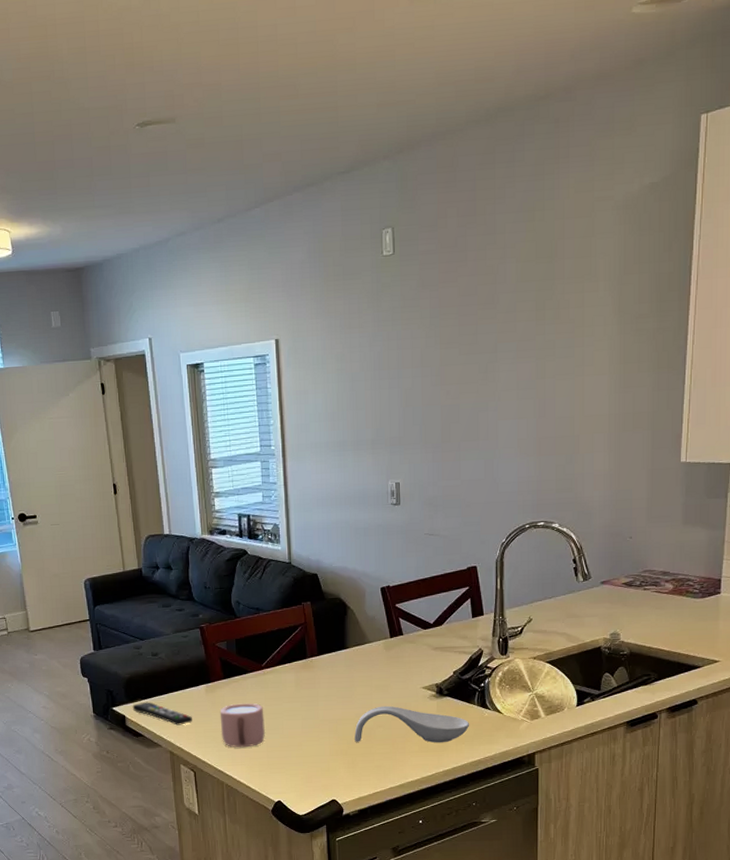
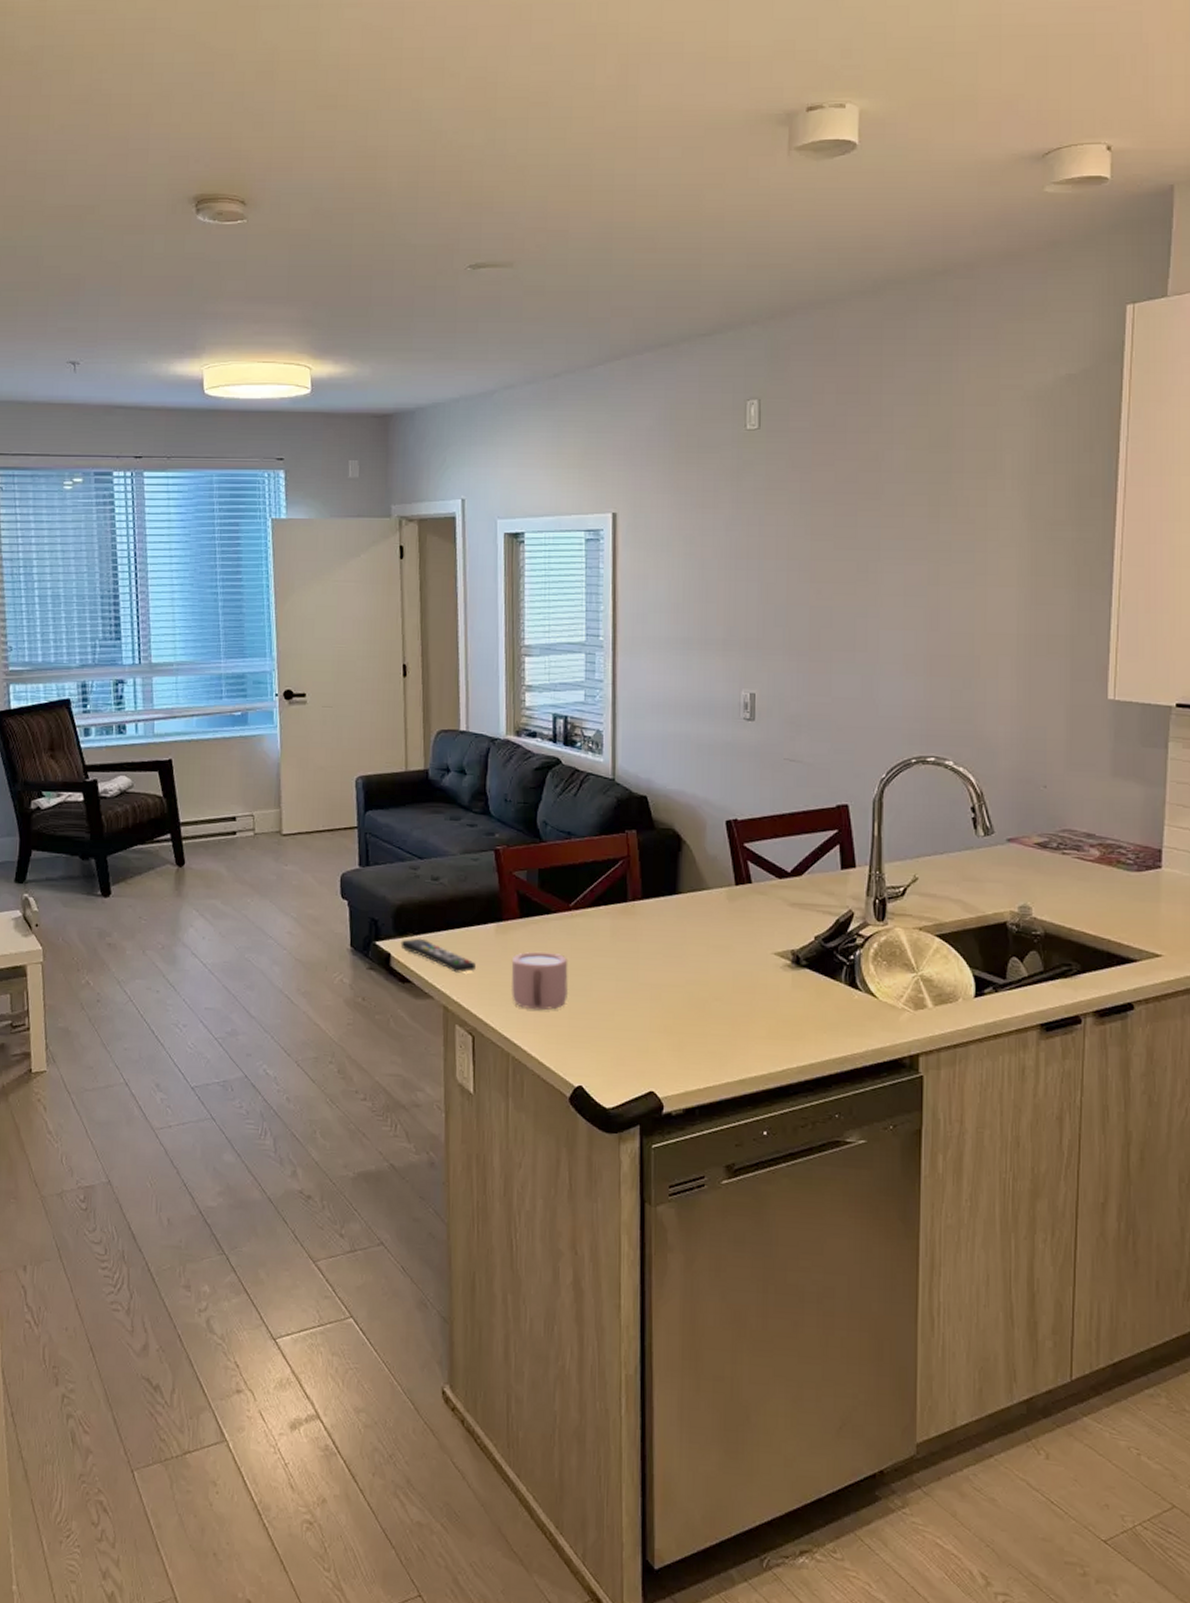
spoon rest: present [354,705,470,743] -> none [683,972,835,1030]

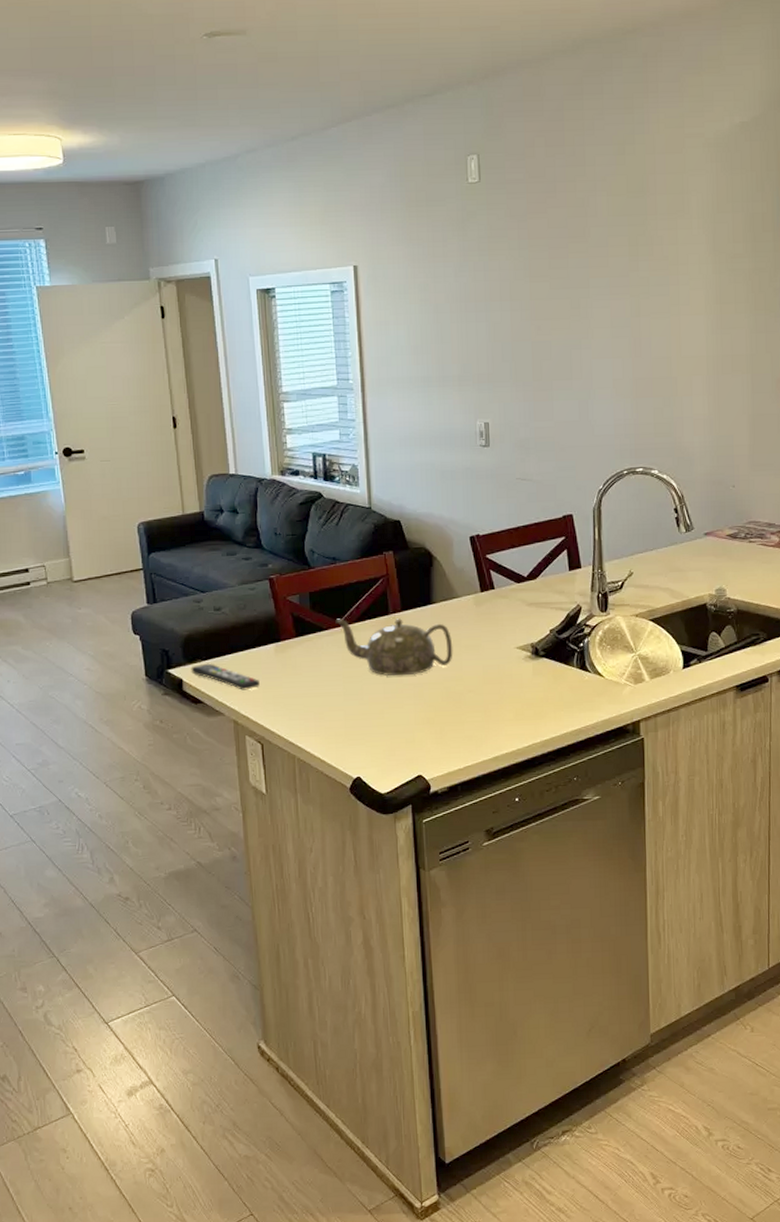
mug: present [510,951,569,1011] -> none [291,664,343,716]
teapot: none [566,901,699,974] -> present [335,618,453,676]

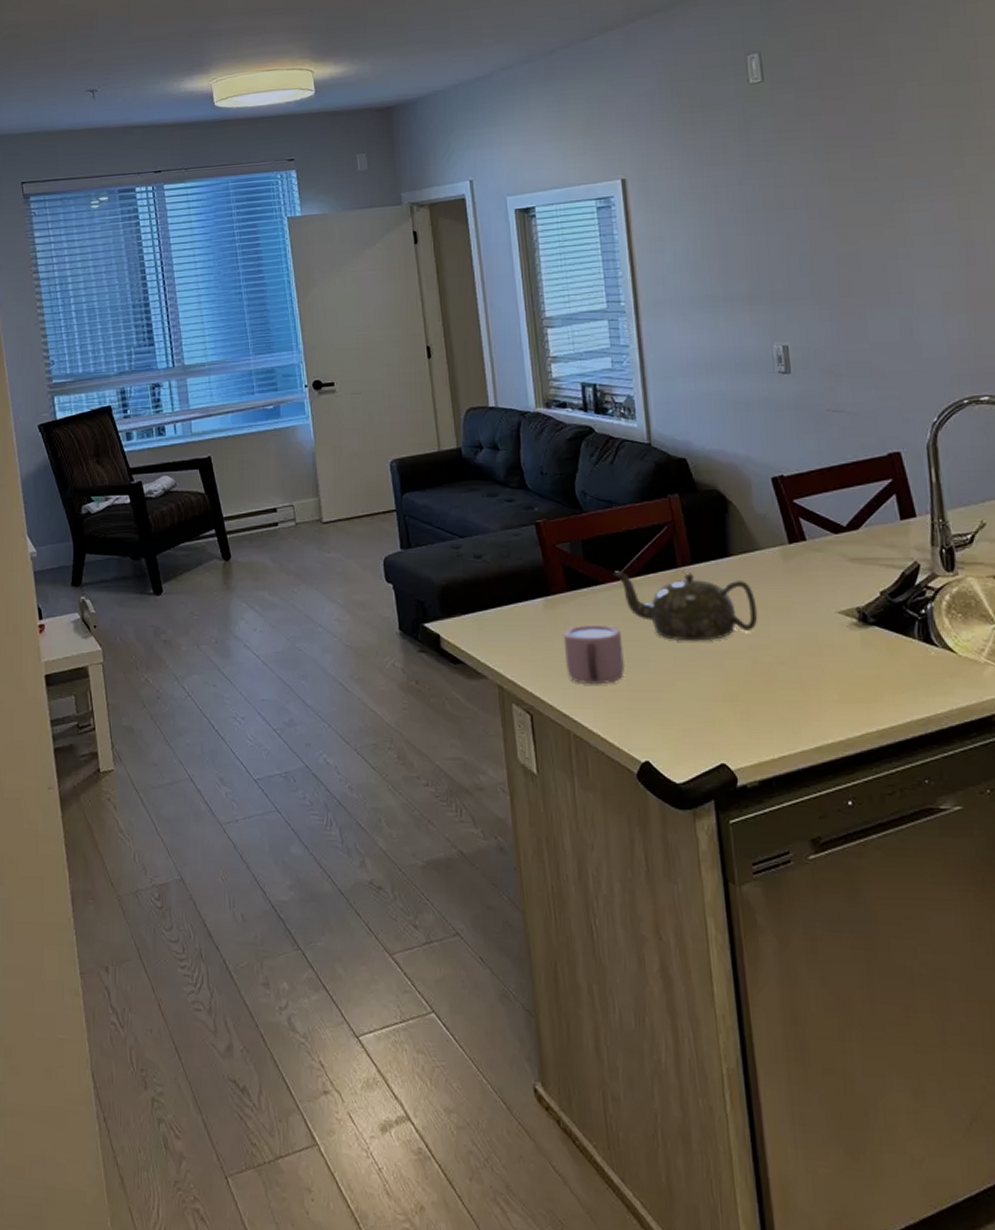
remote control: present [191,663,260,690] -> none [449,617,527,651]
mug: none [291,664,343,716] -> present [563,624,626,685]

